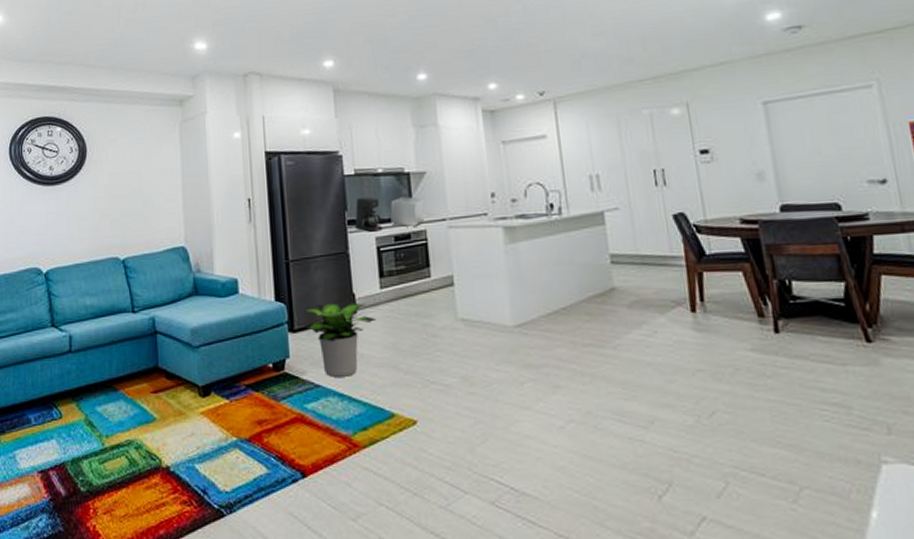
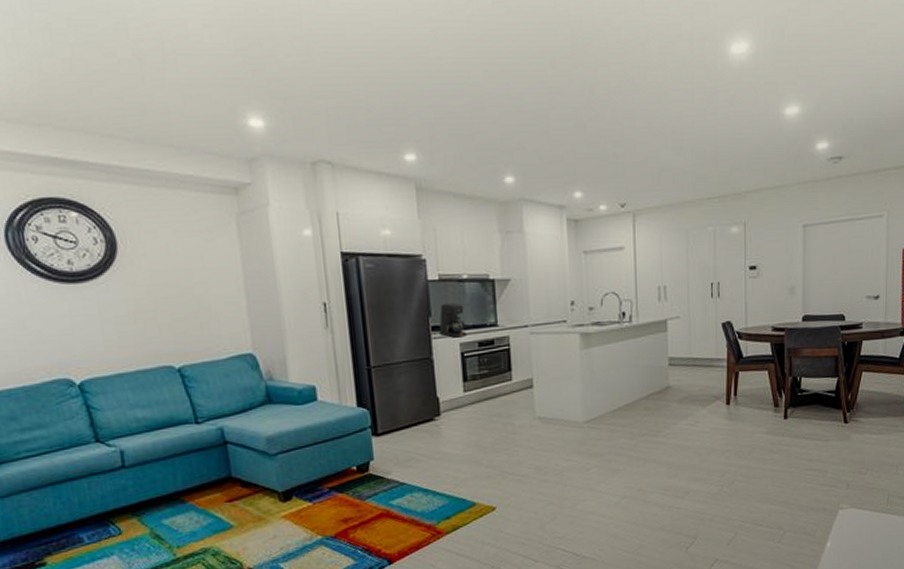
potted plant: present [302,301,377,377] -> none [385,405,460,475]
microwave: present [390,196,425,228] -> none [474,303,509,334]

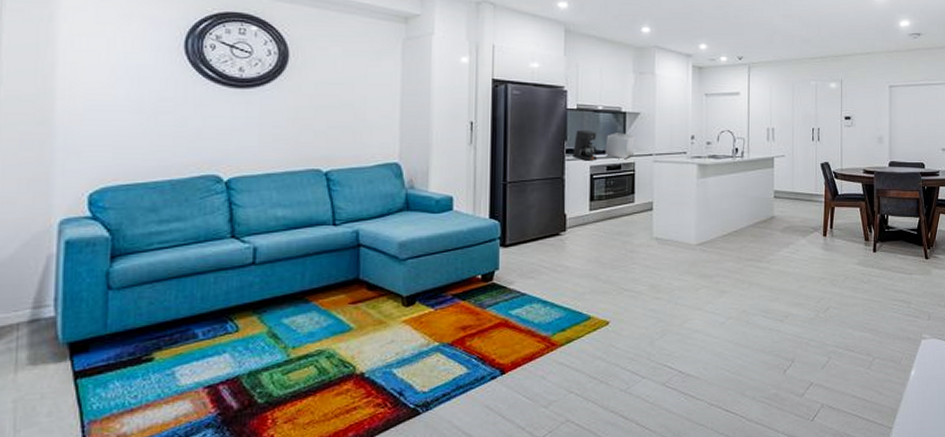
microwave: none [474,303,509,334] -> present [605,133,637,160]

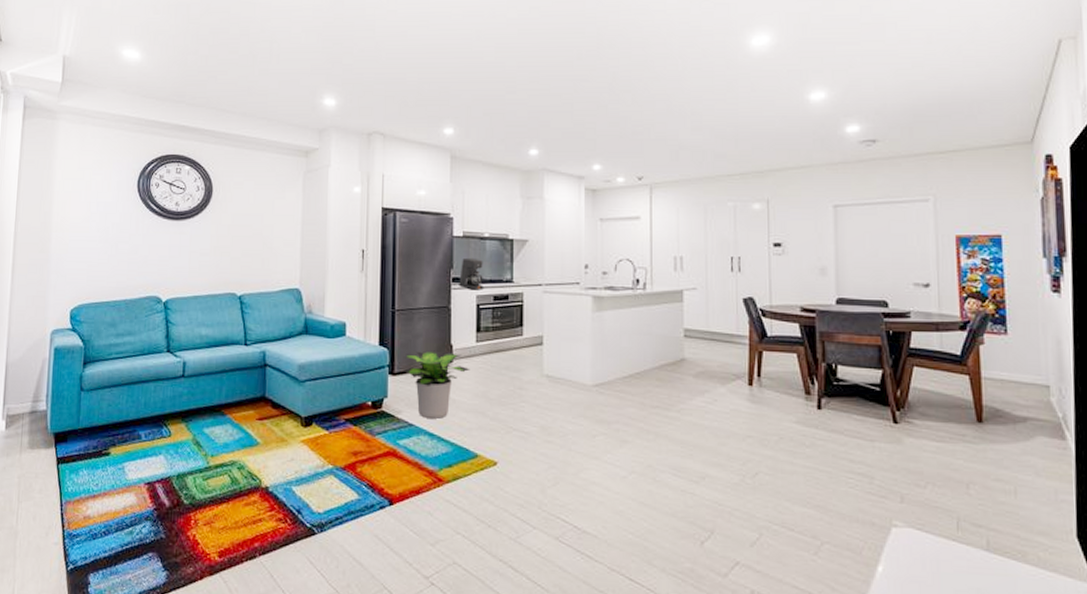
potted plant: none [515,220,584,287] -> present [403,350,470,419]
microwave: present [605,133,637,160] -> none [492,261,525,290]

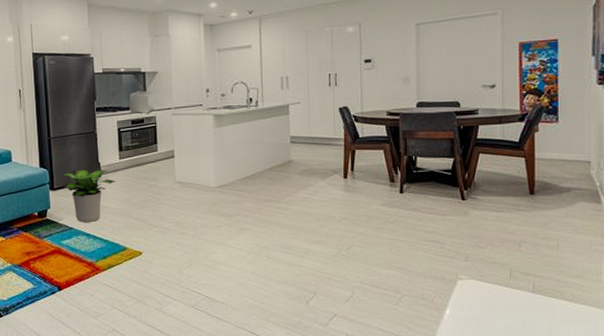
coffee maker: present [459,257,483,290] -> none [102,90,122,117]
microwave: none [492,261,525,290] -> present [129,90,156,114]

